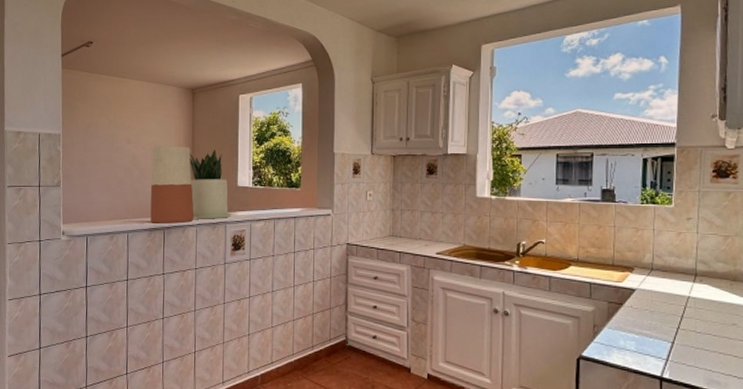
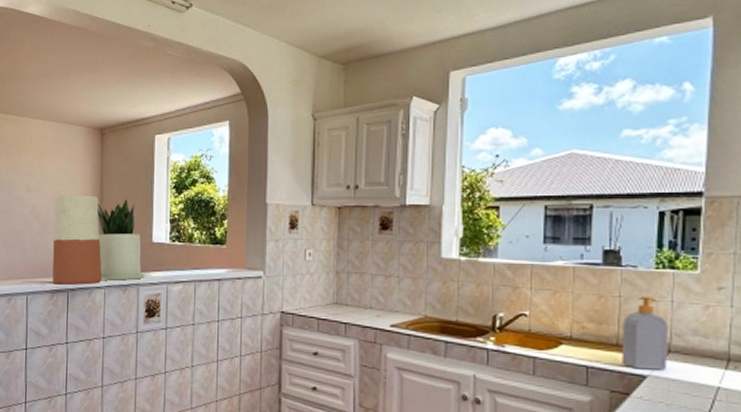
soap bottle: none [616,226,651,285] -> present [621,296,669,371]

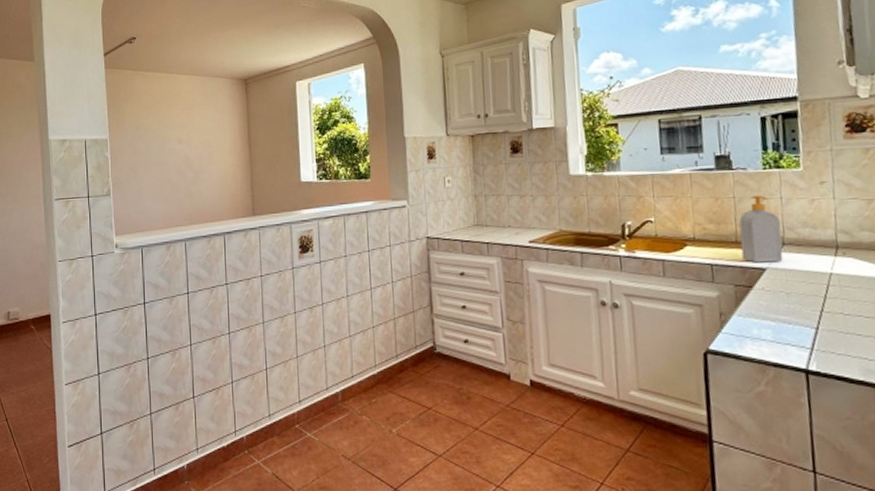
vase: present [52,195,102,286] -> none [205,142,256,230]
planter: present [97,199,146,282] -> none [247,143,298,223]

